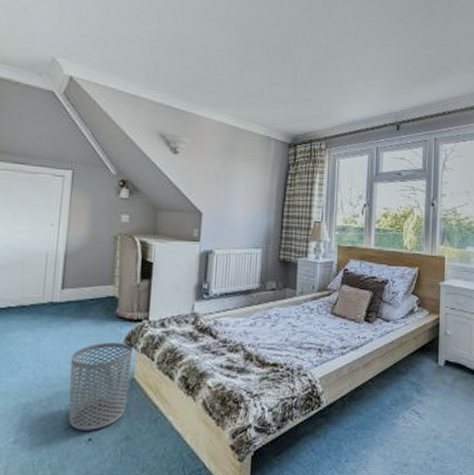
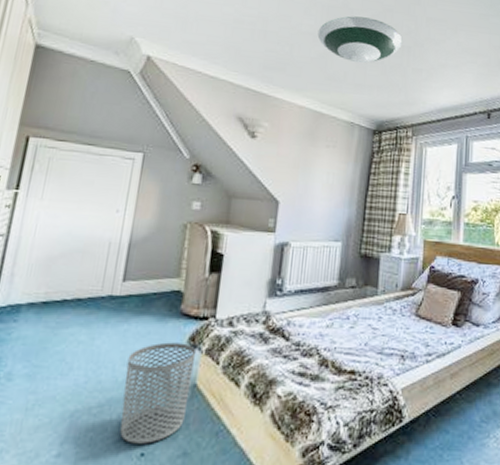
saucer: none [232,32,315,79] -> present [317,16,403,64]

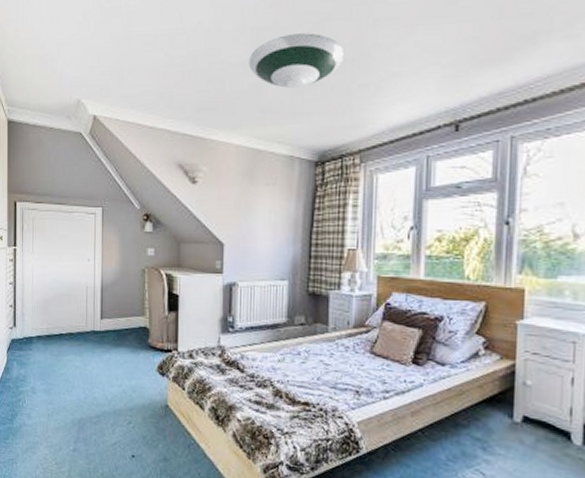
waste bin: present [120,342,197,444] -> none [113,369,165,449]

